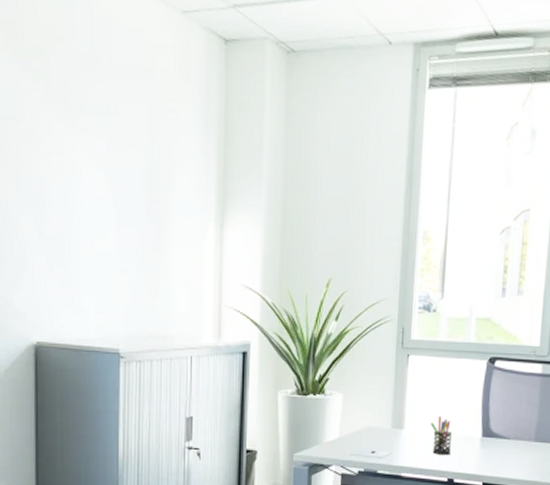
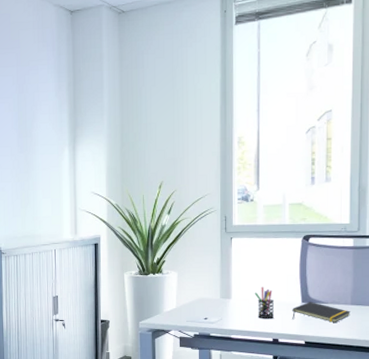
notepad: none [470,436,534,461] -> present [292,302,351,323]

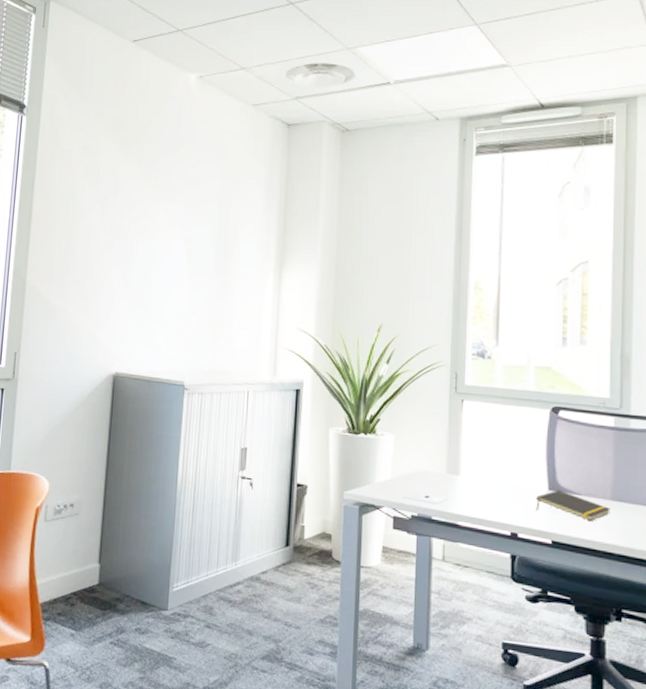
pen holder: present [254,286,274,318] -> none [488,464,513,506]

